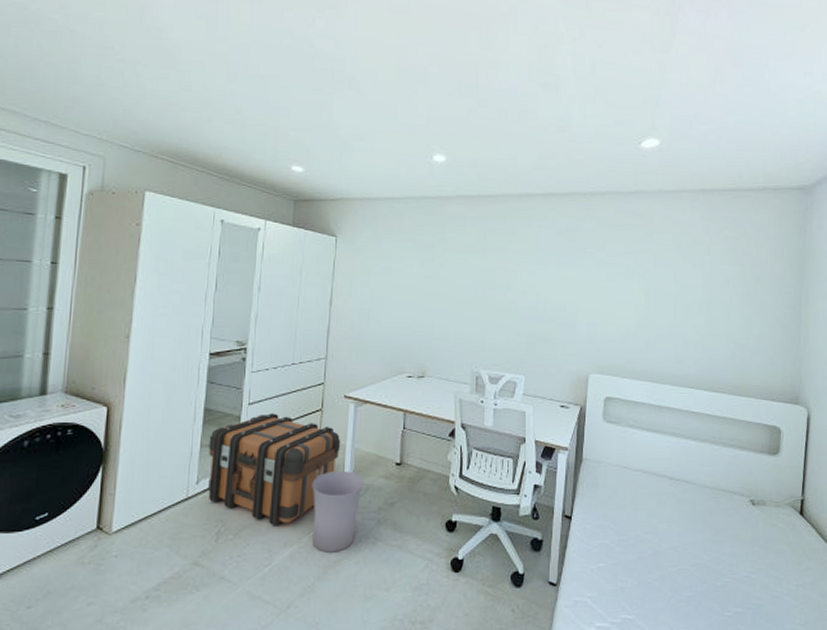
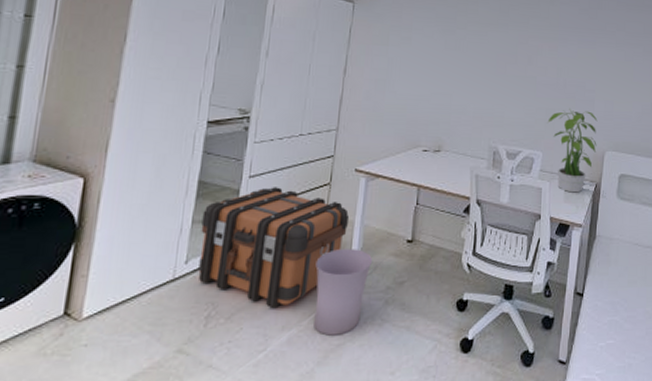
potted plant: none [529,331,580,416] -> present [547,108,598,193]

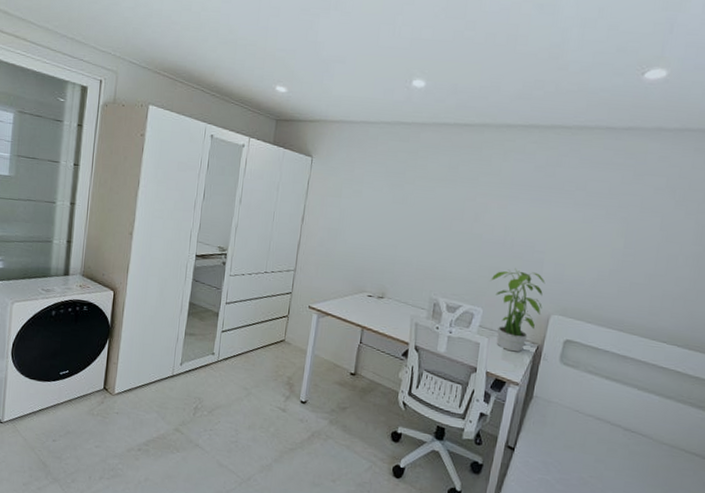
suitcase: present [198,187,350,309] -> none [189,313,303,411]
waste bin: present [314,249,373,336] -> none [272,371,321,442]

